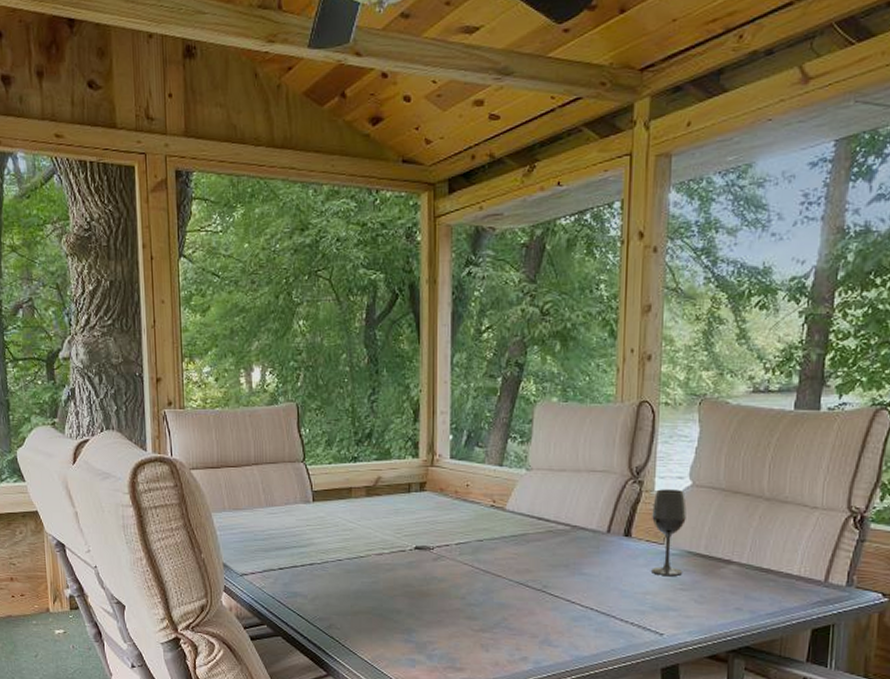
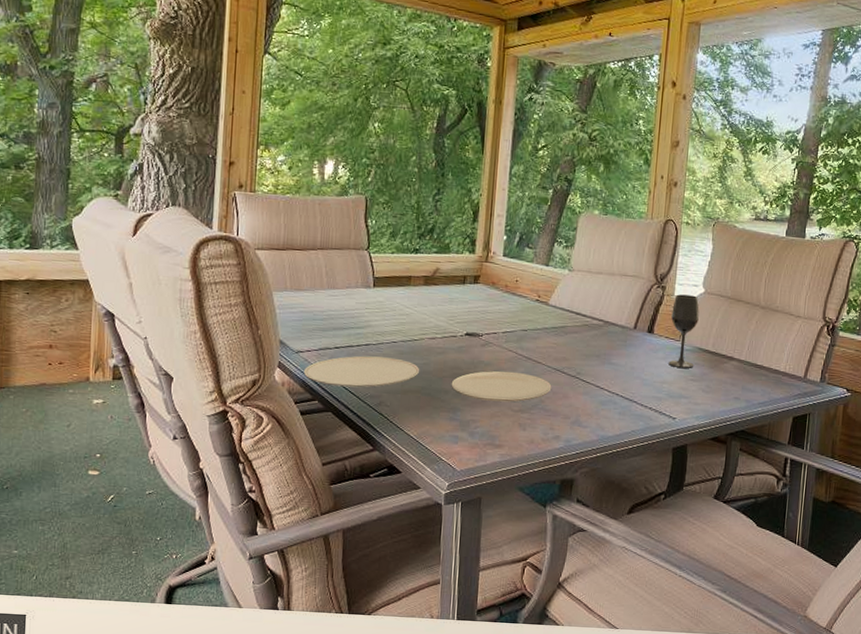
plate: none [250,576,369,610] -> present [304,356,420,388]
plate: none [403,586,515,621] -> present [451,370,552,402]

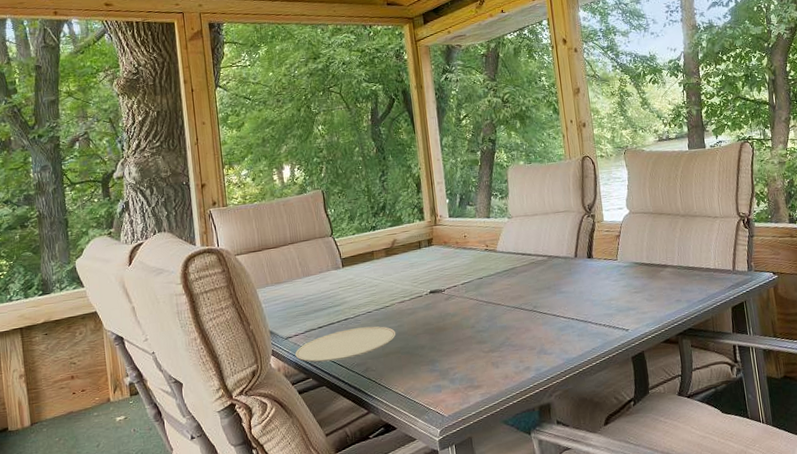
plate: present [451,370,552,402] -> none [425,316,514,349]
wine glass: present [668,294,699,369] -> none [604,217,634,284]

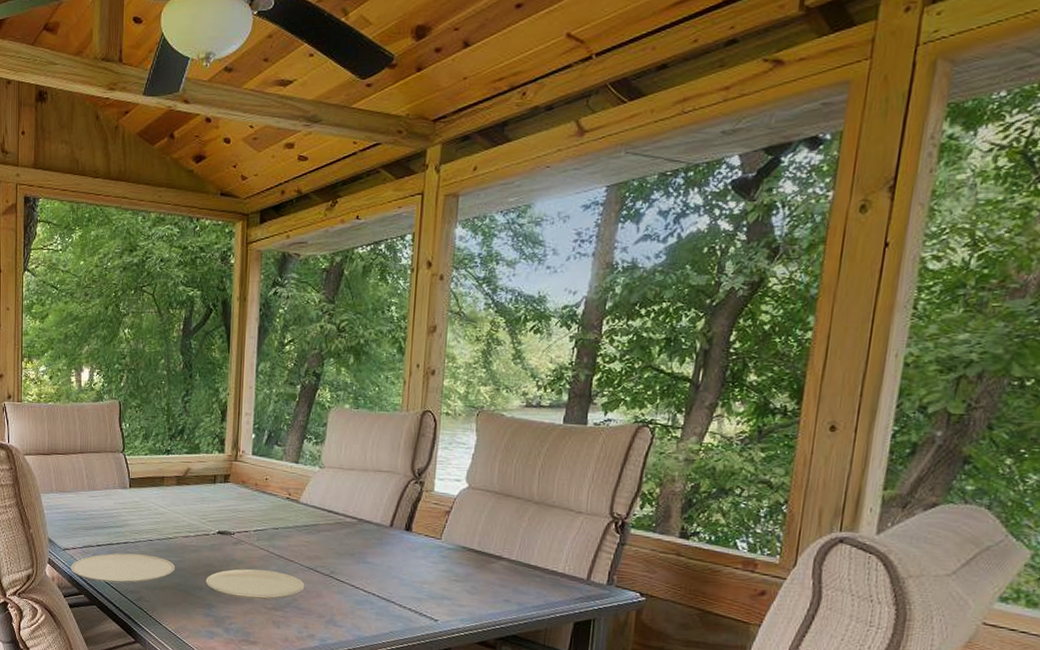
plate: none [425,316,514,349] -> present [205,568,305,600]

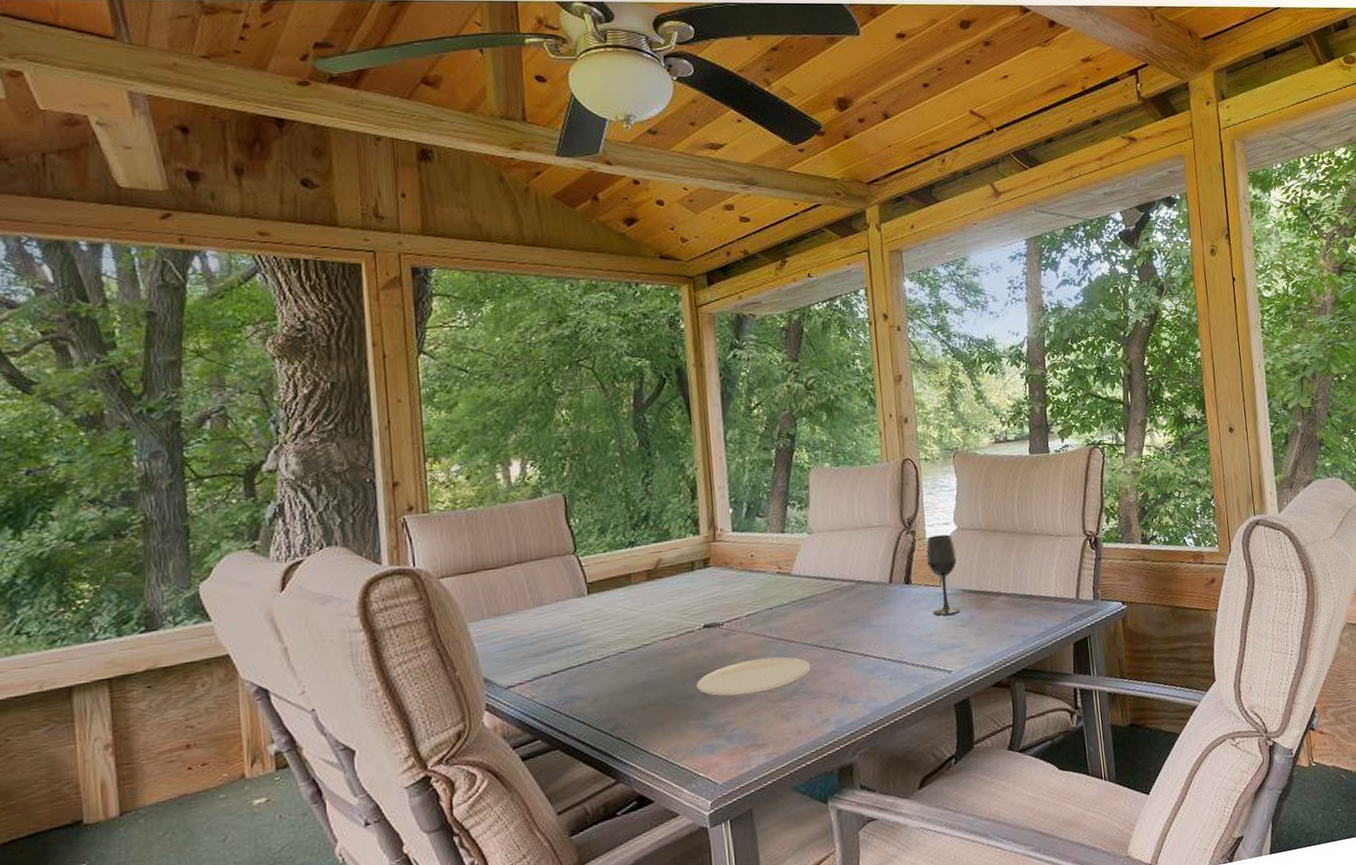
plate: present [71,553,176,583] -> none [519,670,658,719]
wine glass: none [429,490,463,569] -> present [926,534,960,616]

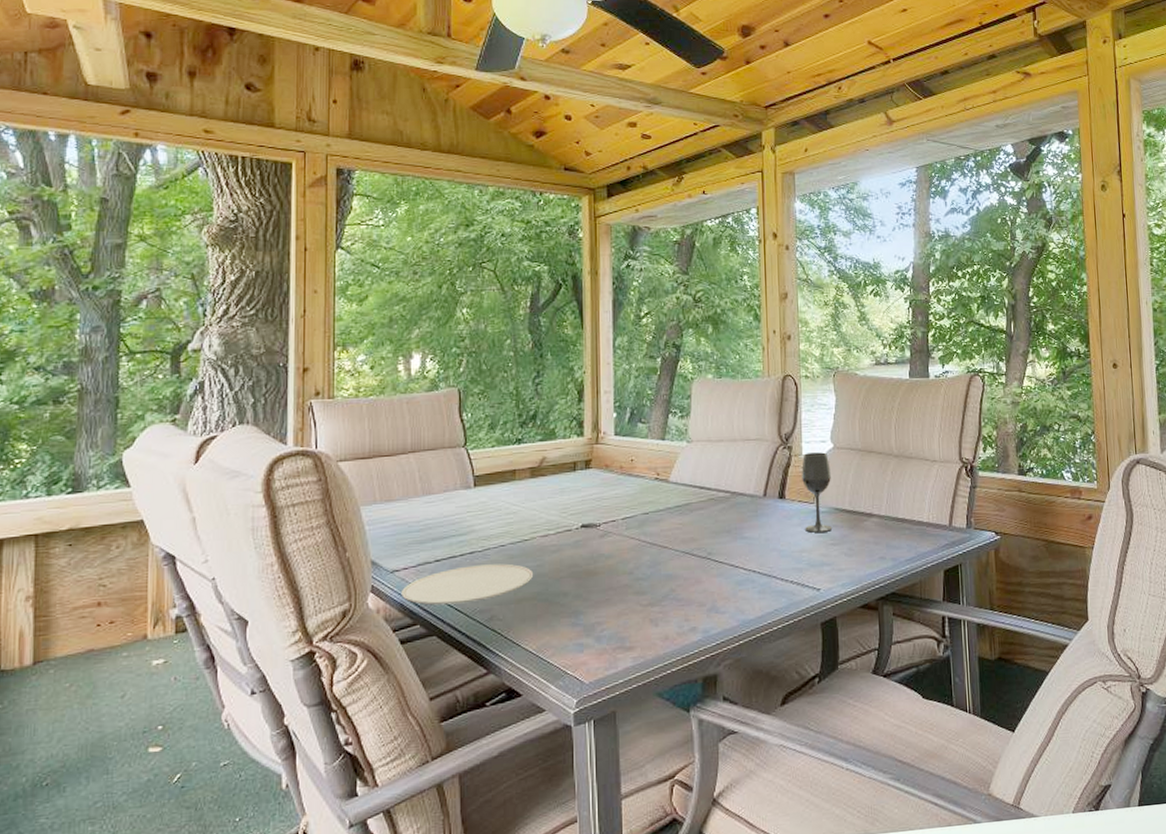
plate: none [519,670,658,719] -> present [402,563,534,606]
plate: present [696,656,811,698] -> none [570,561,682,599]

